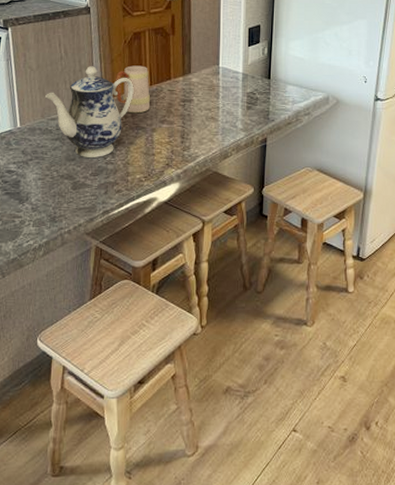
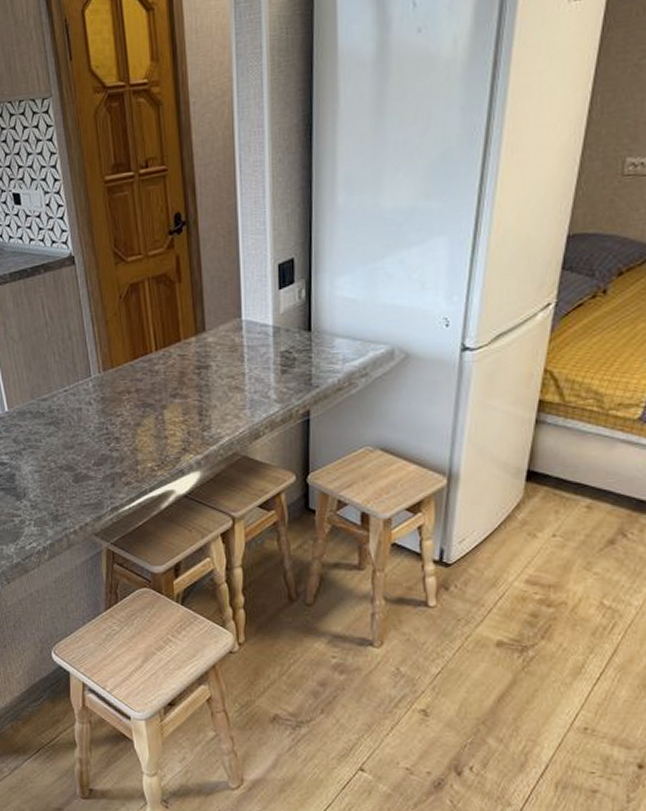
teapot: present [45,66,134,157] -> none [33,331,136,444]
mug: present [115,65,151,114] -> none [112,326,158,388]

